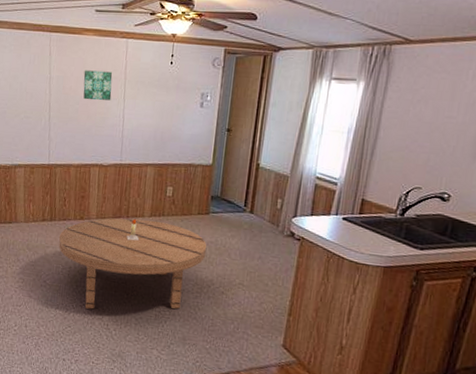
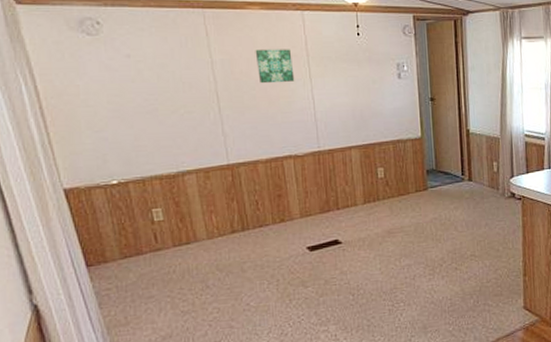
dining table: present [58,218,207,309] -> none [257,207,432,323]

